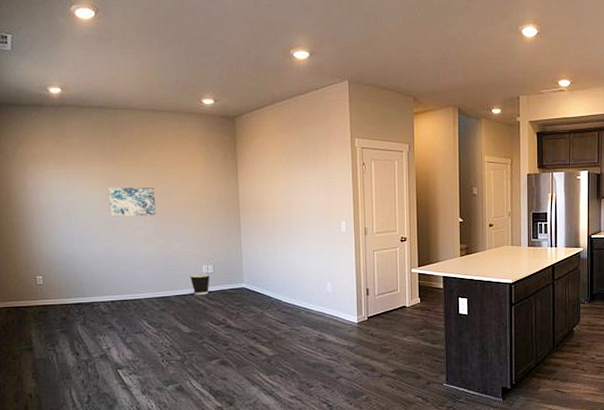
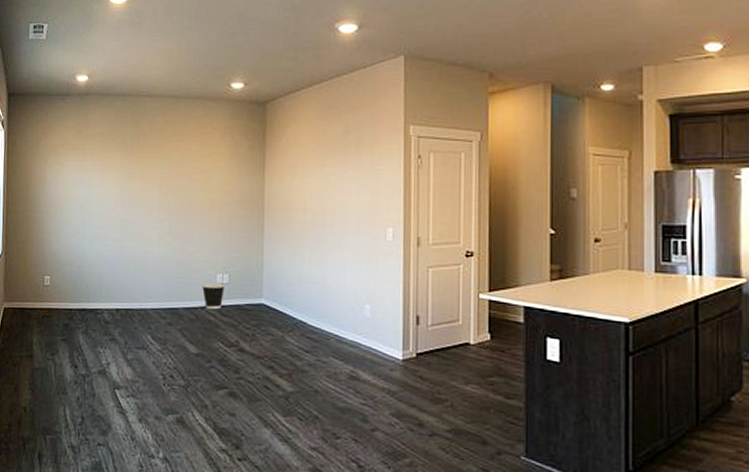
wall art: present [108,187,157,217] -> none [123,181,172,215]

